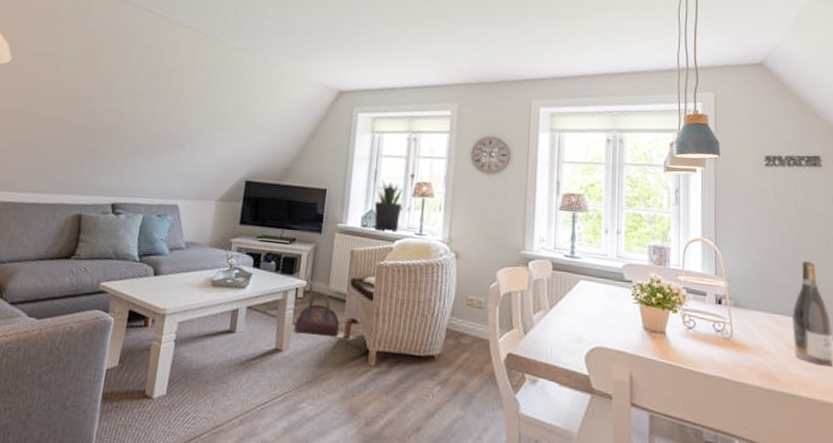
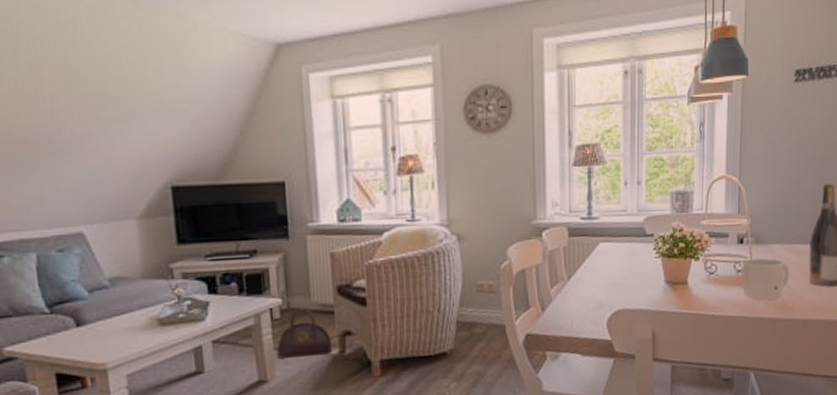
planter: present [374,179,403,232] -> none [350,158,386,224]
mug: none [721,320,773,368] -> present [742,258,790,301]

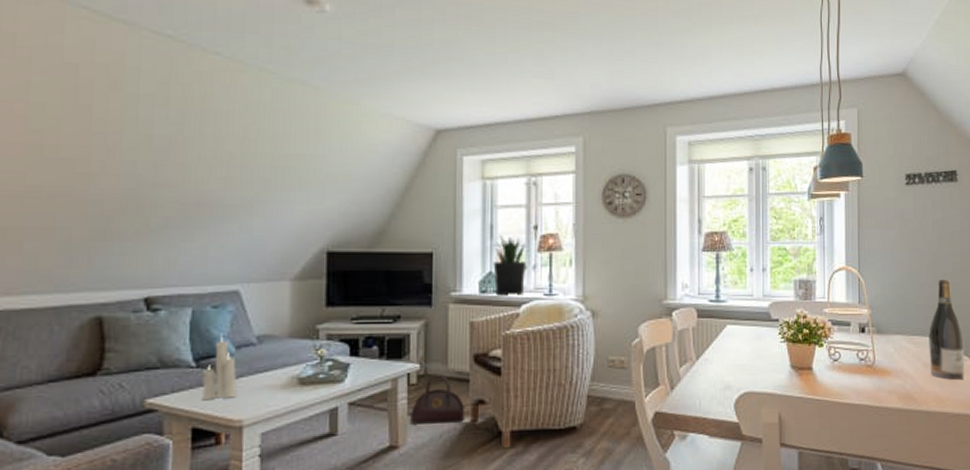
candle: none [58,280,97,345] -> present [202,336,238,399]
planter: none [350,158,386,224] -> present [493,234,527,296]
mug: present [742,258,790,301] -> none [864,348,912,390]

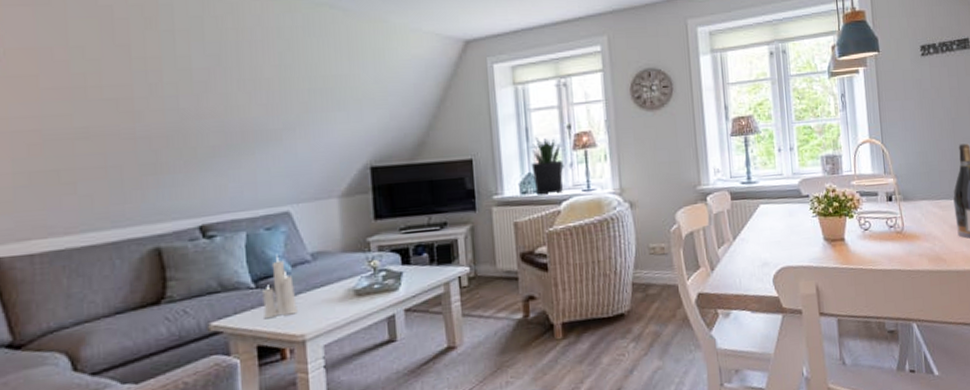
handbag: present [410,374,464,425] -> none [464,274,516,325]

